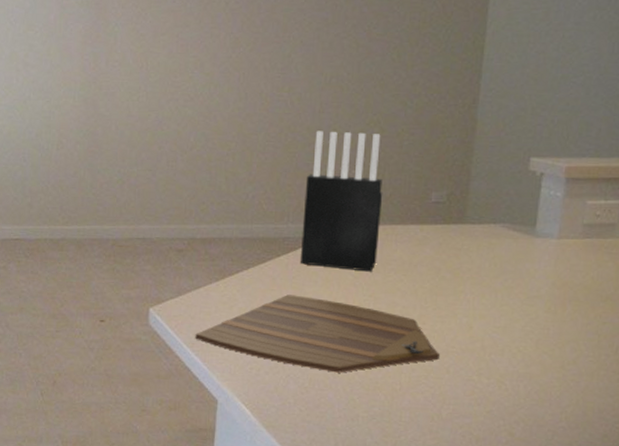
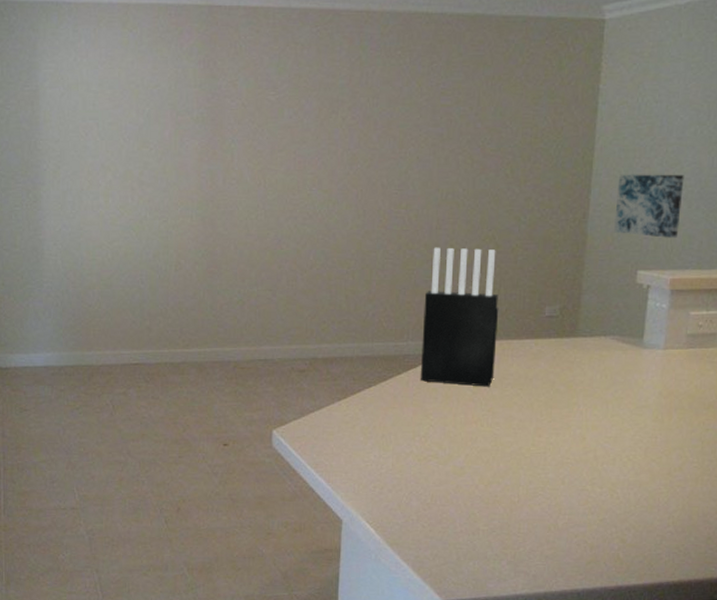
cutting board: present [195,294,441,373] -> none [319,412,556,488]
wall art: none [506,59,582,125] -> present [614,174,684,238]

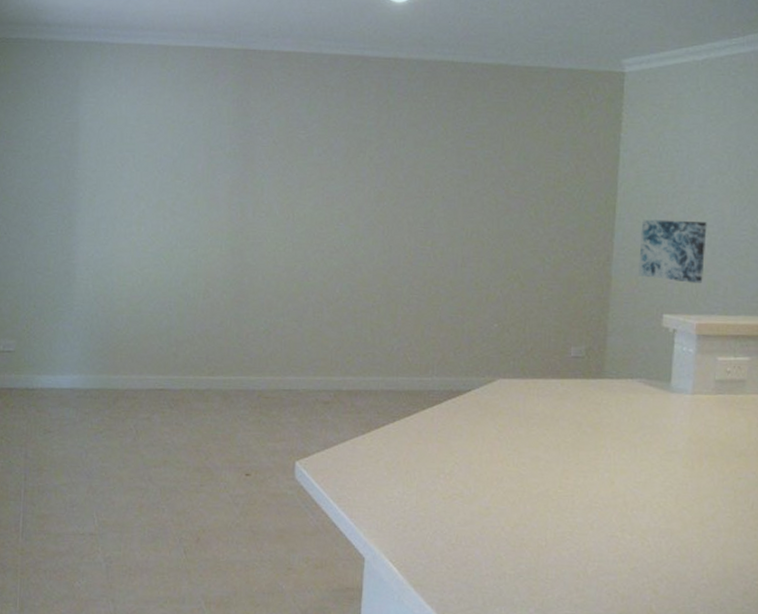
knife block: present [420,247,499,387] -> none [444,284,524,426]

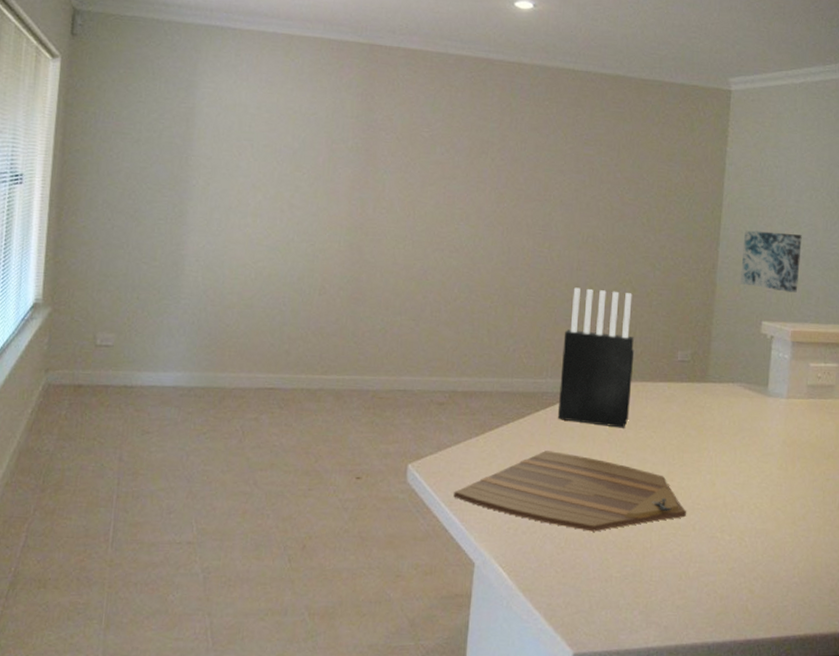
cutting board: none [342,448,584,529] -> present [453,450,687,532]
knife block: none [444,284,524,426] -> present [557,287,635,428]

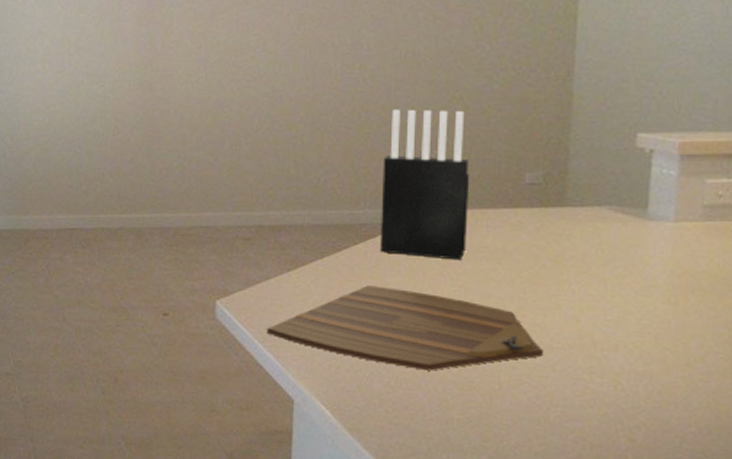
wall art: present [741,230,802,293] -> none [606,26,691,97]

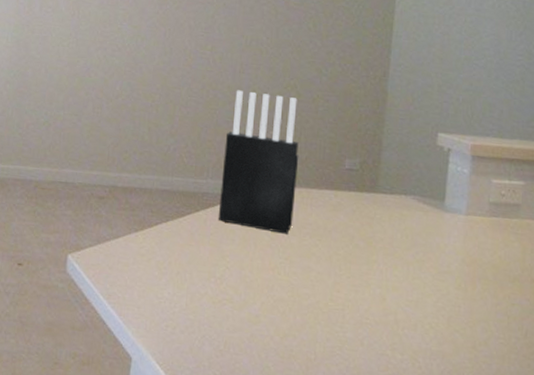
cutting board: present [267,285,544,371] -> none [112,251,355,338]

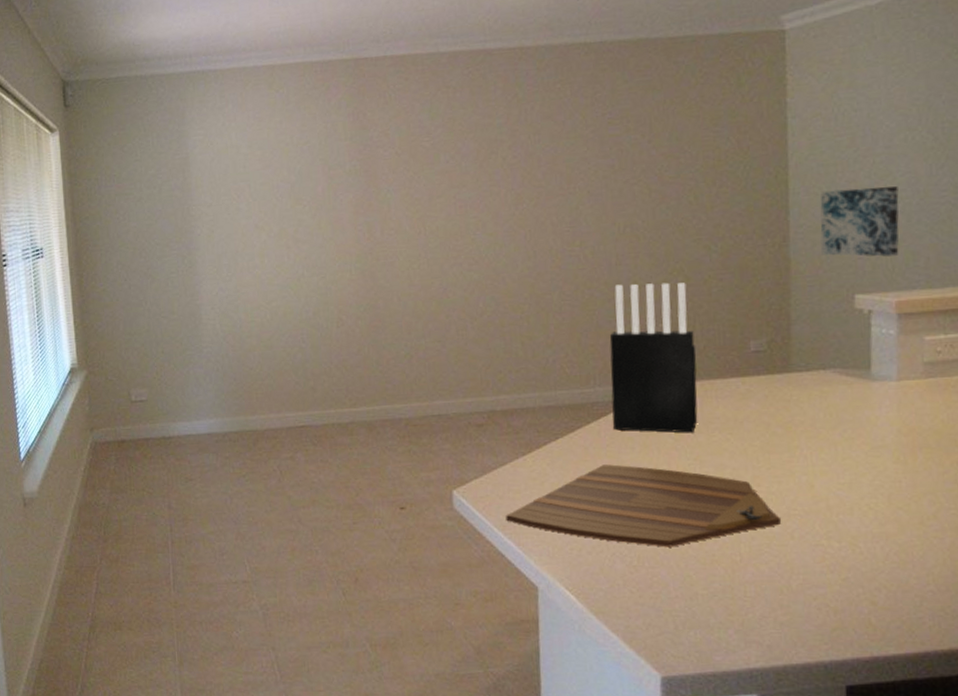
cutting board: none [112,251,355,338] -> present [506,464,782,547]
wall art: none [414,38,483,105] -> present [820,186,899,257]

